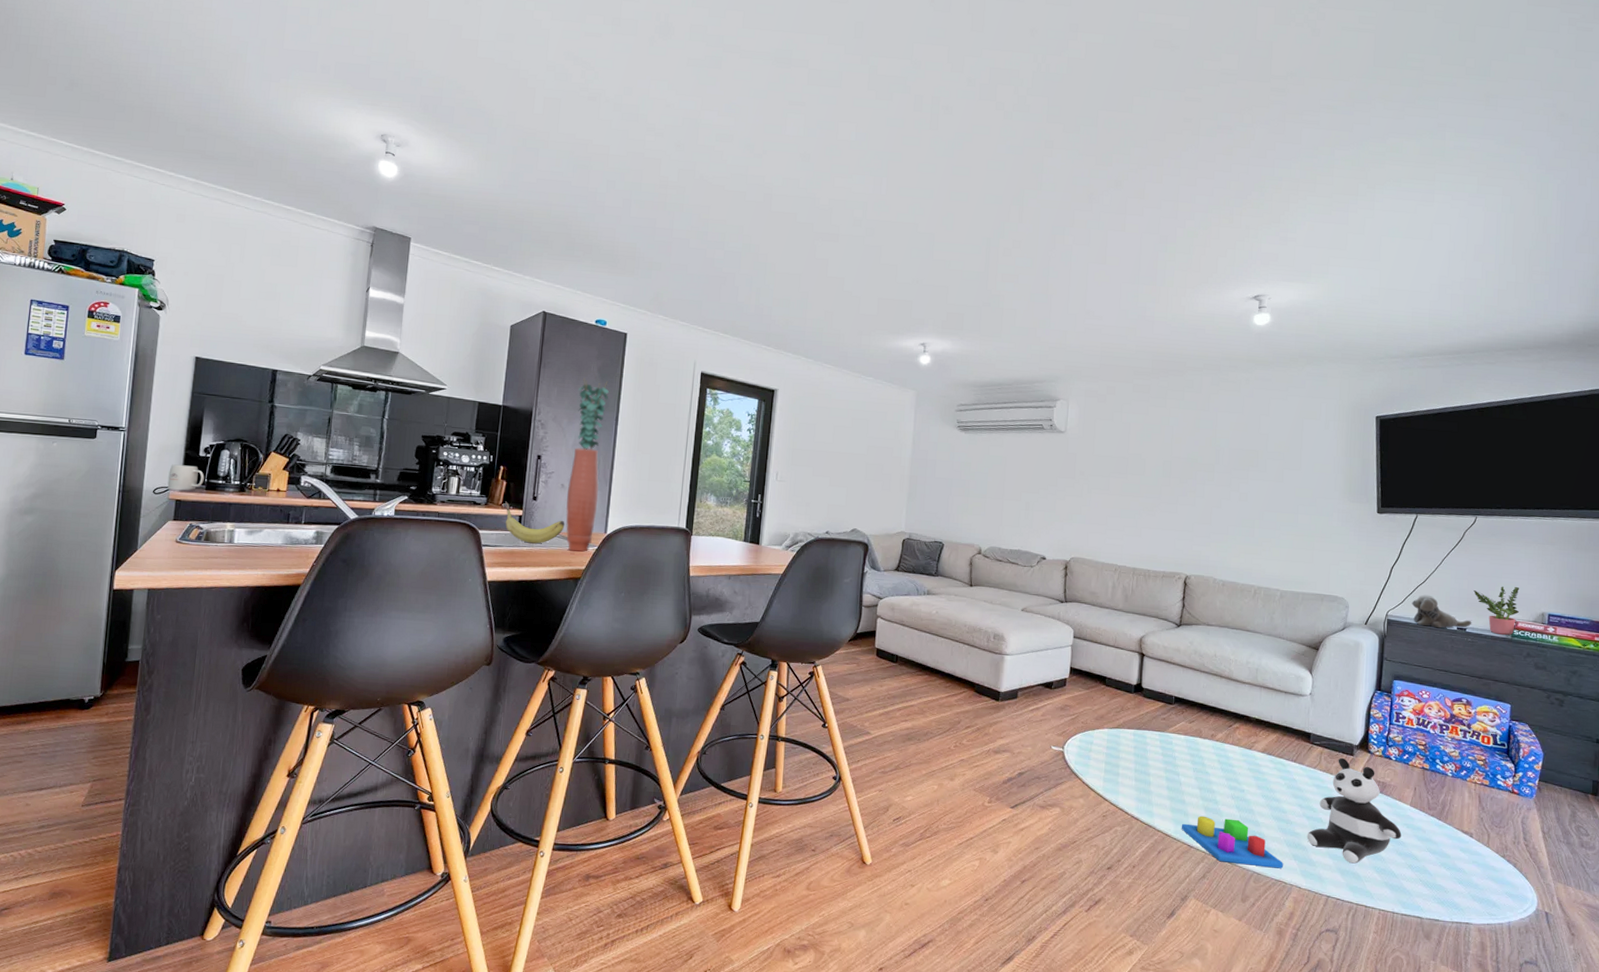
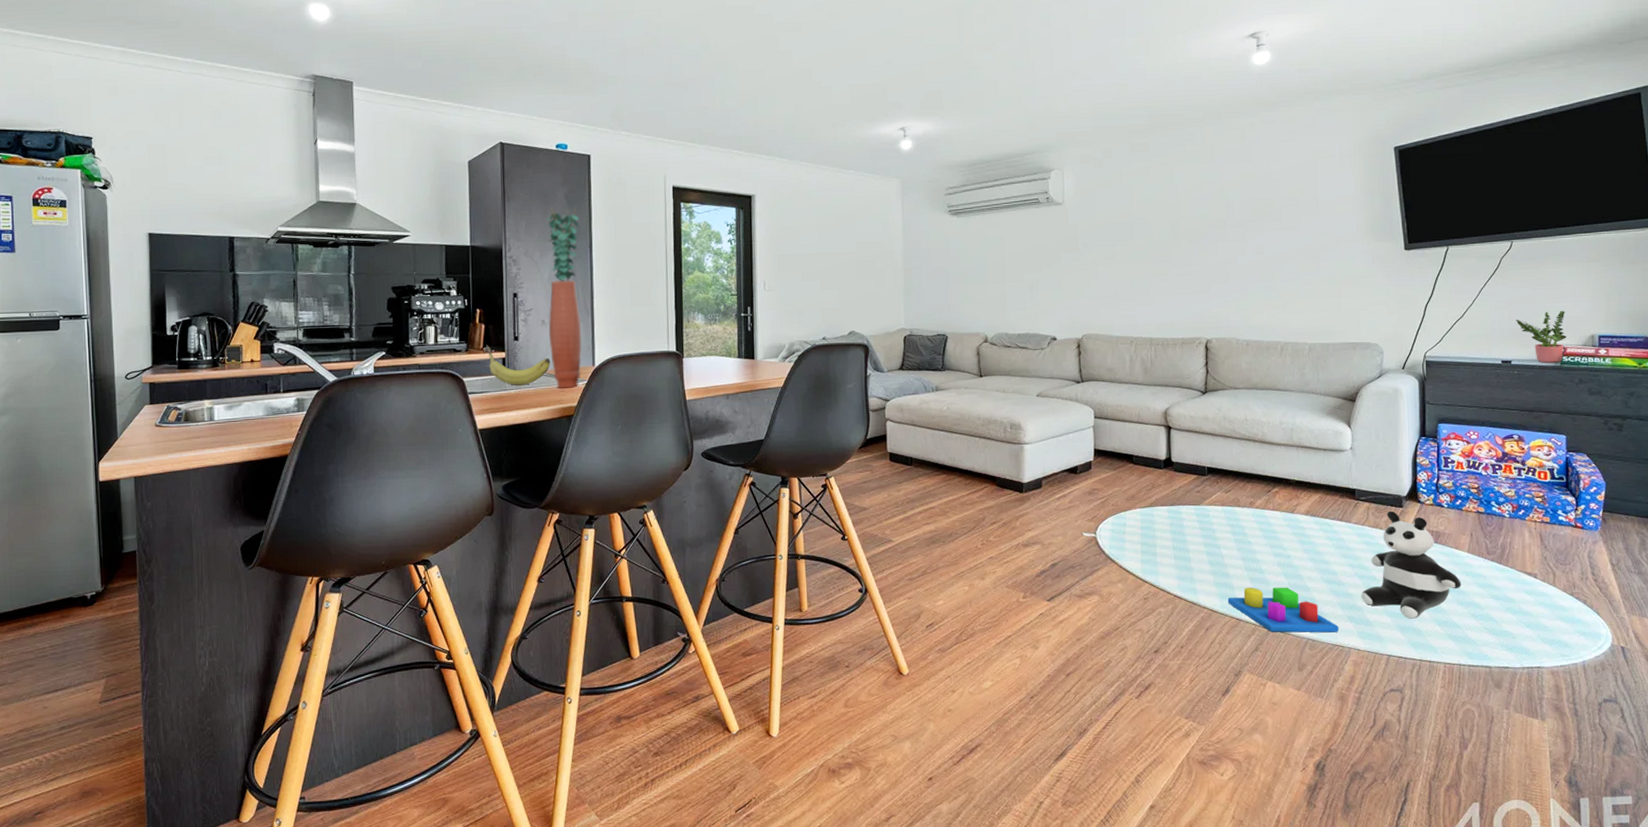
mug: present [167,464,205,492] -> none [138,346,175,374]
plush toy: present [1412,594,1472,629] -> none [1450,330,1517,364]

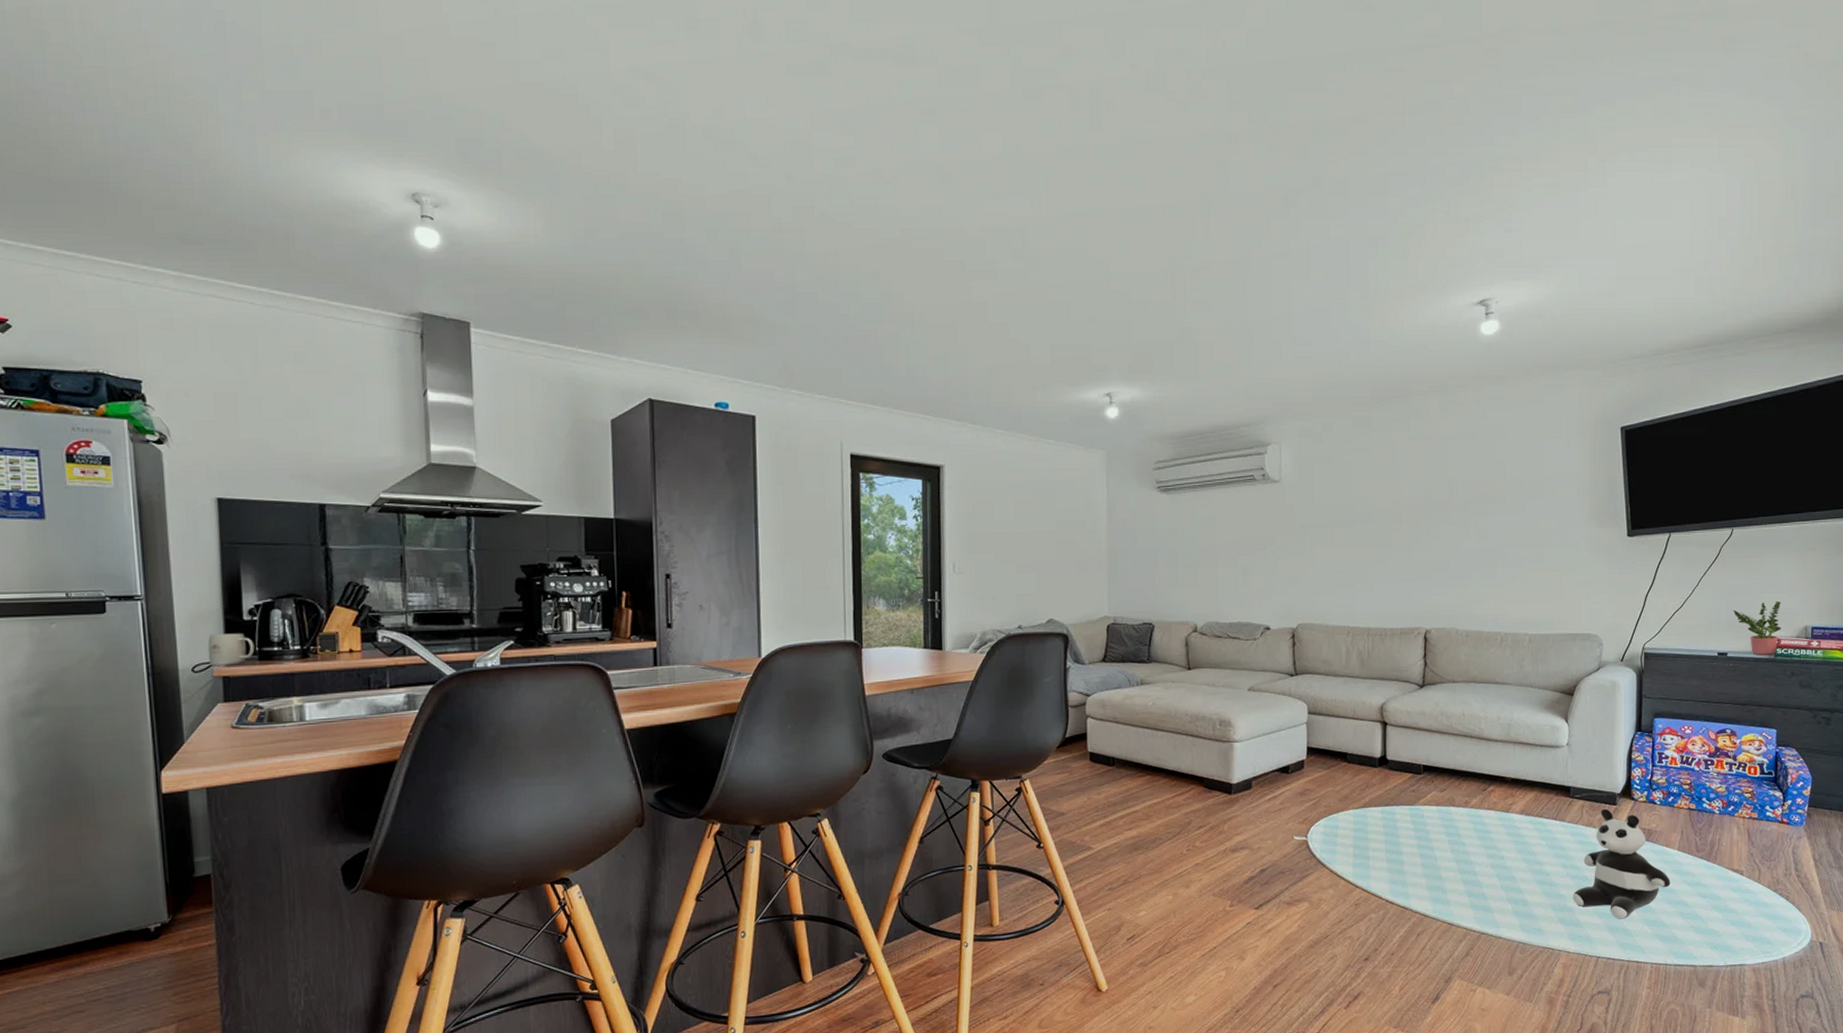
mug: none [138,346,175,374] -> present [207,633,255,667]
fruit: present [486,345,551,385] -> none [634,633,710,679]
vase: present [547,207,582,388] -> none [705,475,746,683]
toy blocks: present [1227,587,1339,633] -> none [1439,889,1550,937]

